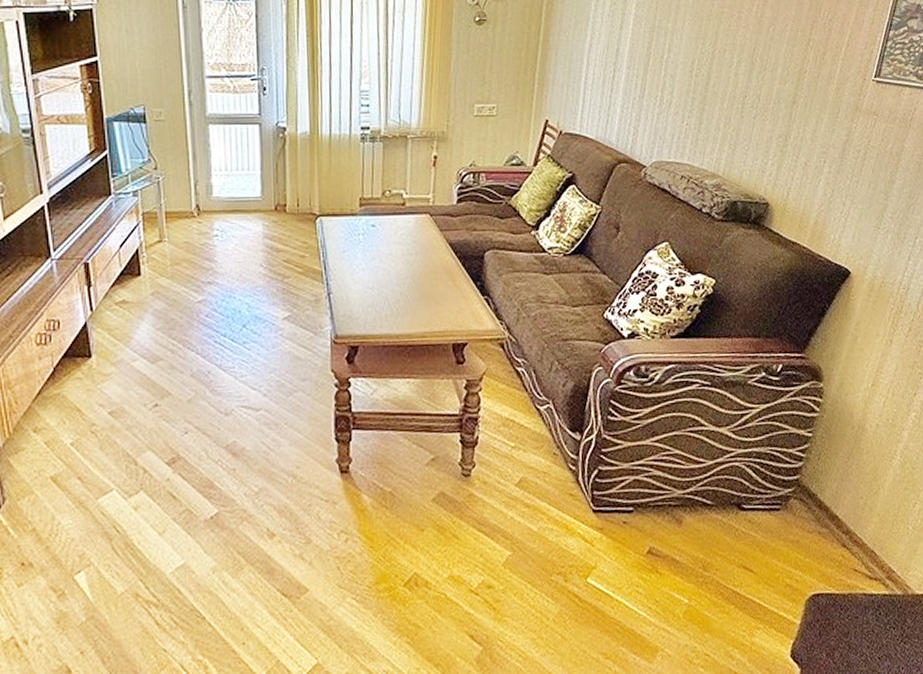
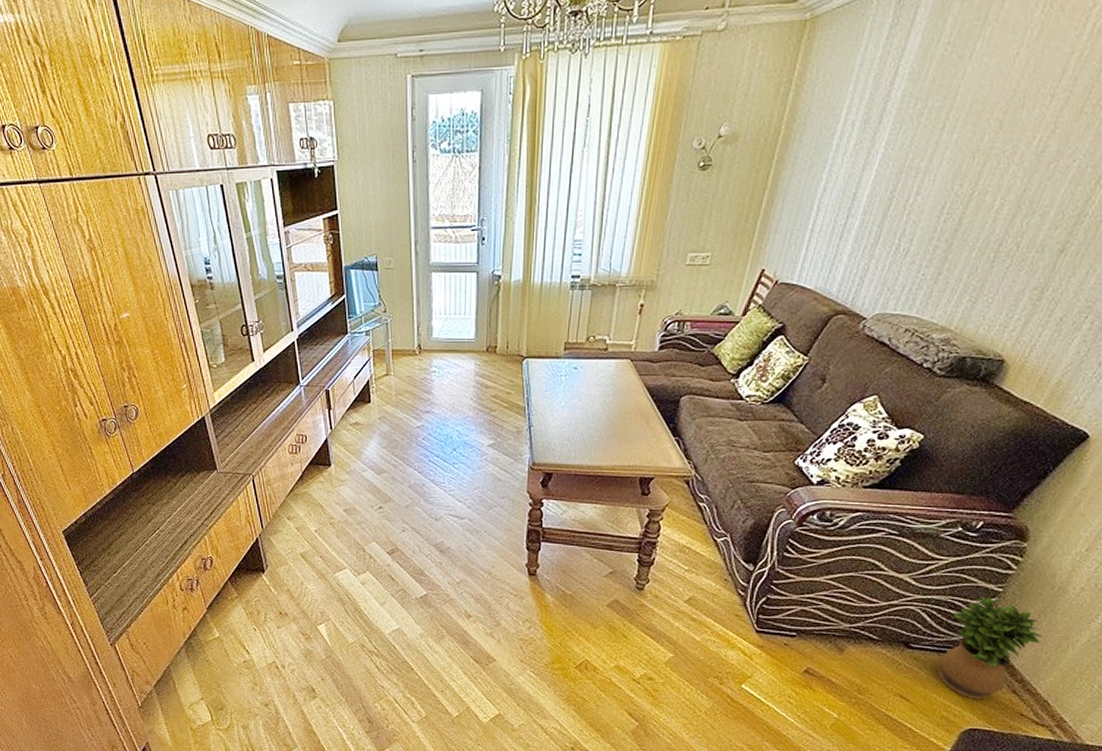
potted plant: none [772,443,856,560] -> present [939,596,1044,700]

